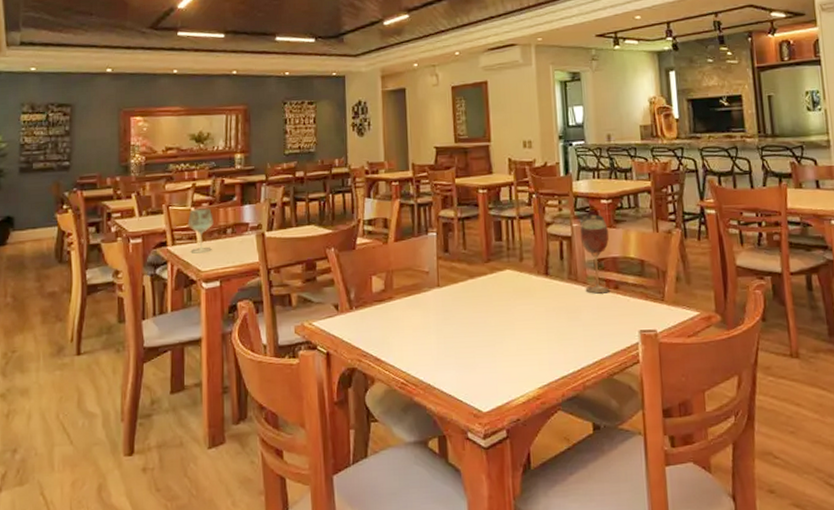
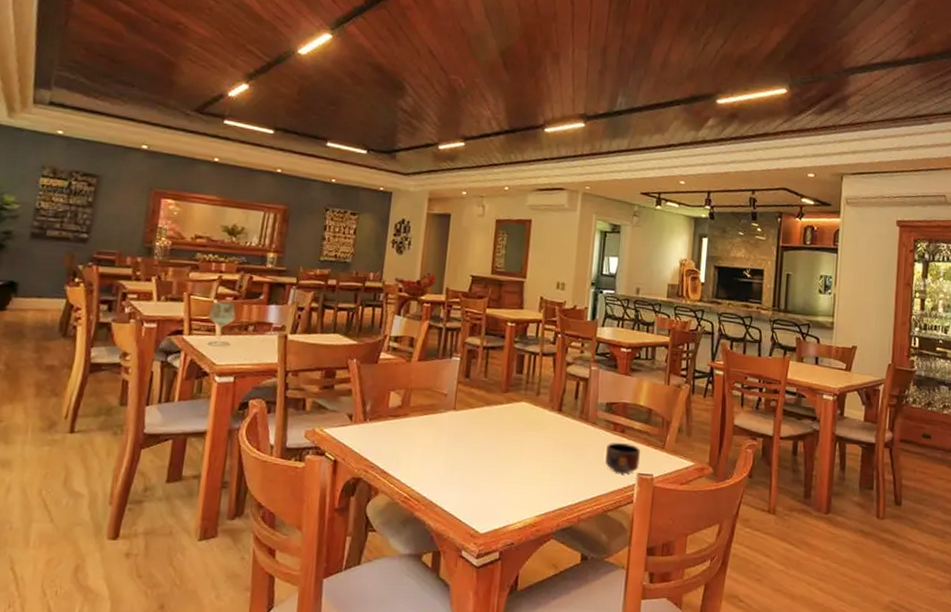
flower arrangement: none [360,150,401,179] -> present [395,273,436,299]
wineglass: present [579,214,610,294] -> none [593,360,624,435]
mug: none [602,299,641,334] -> present [605,442,641,474]

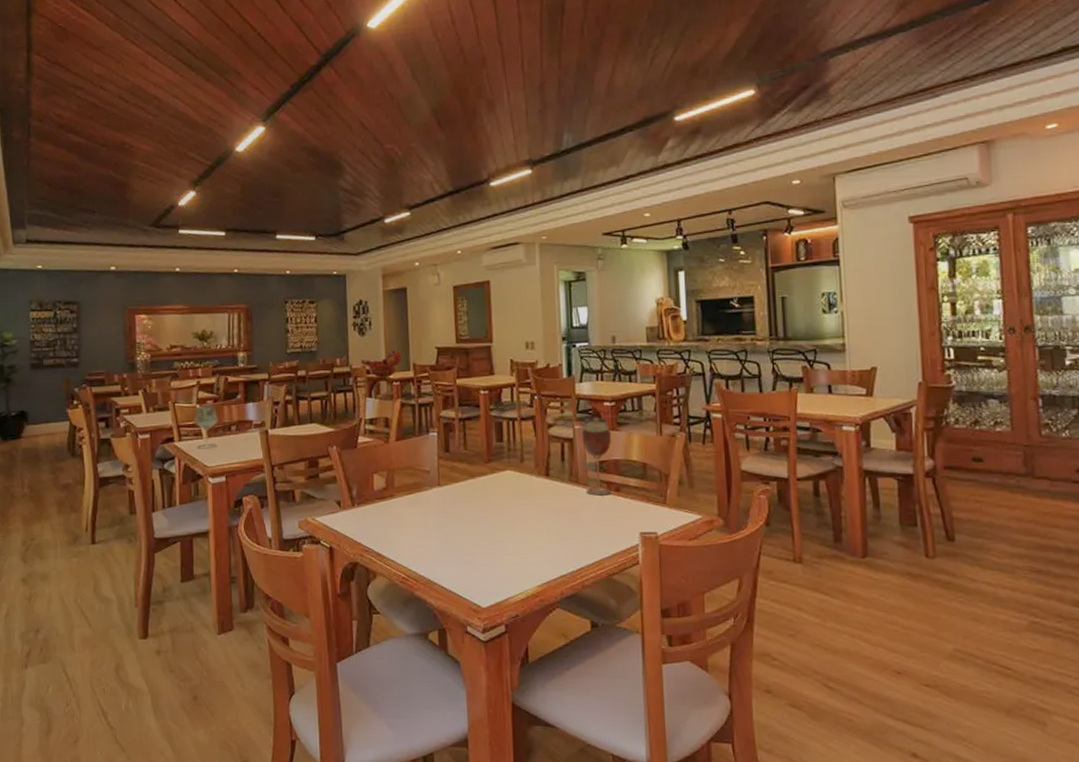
wineglass: none [593,360,624,435] -> present [581,417,612,496]
mug: present [605,442,641,474] -> none [602,501,641,535]

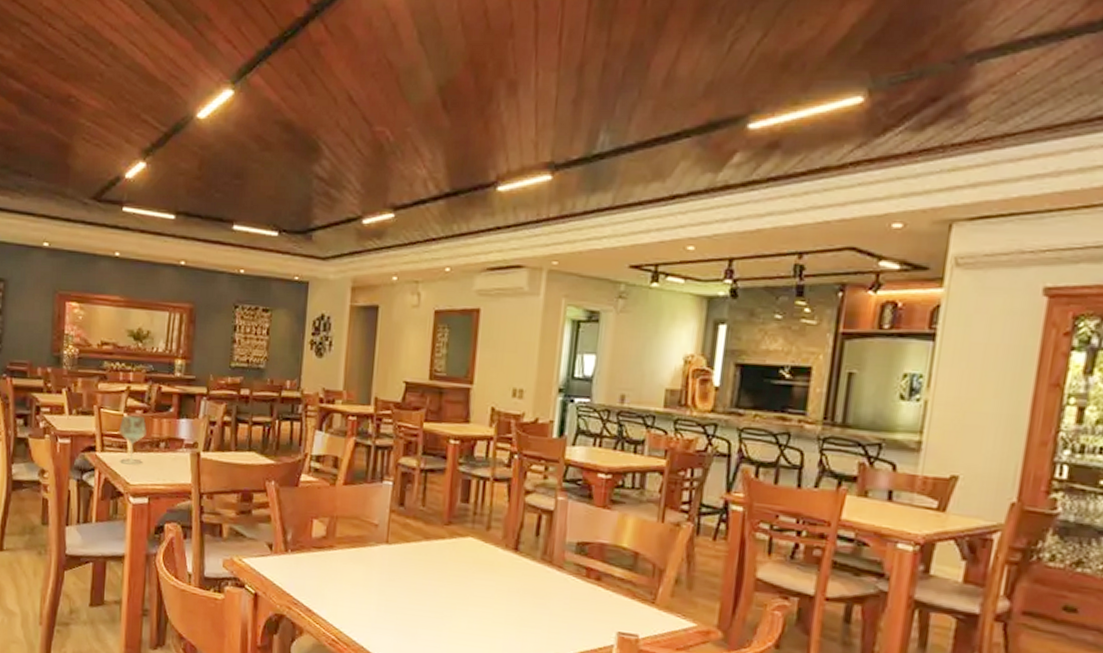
flower arrangement: present [361,350,402,379] -> none [315,379,363,411]
wineglass: present [581,417,612,496] -> none [559,489,602,583]

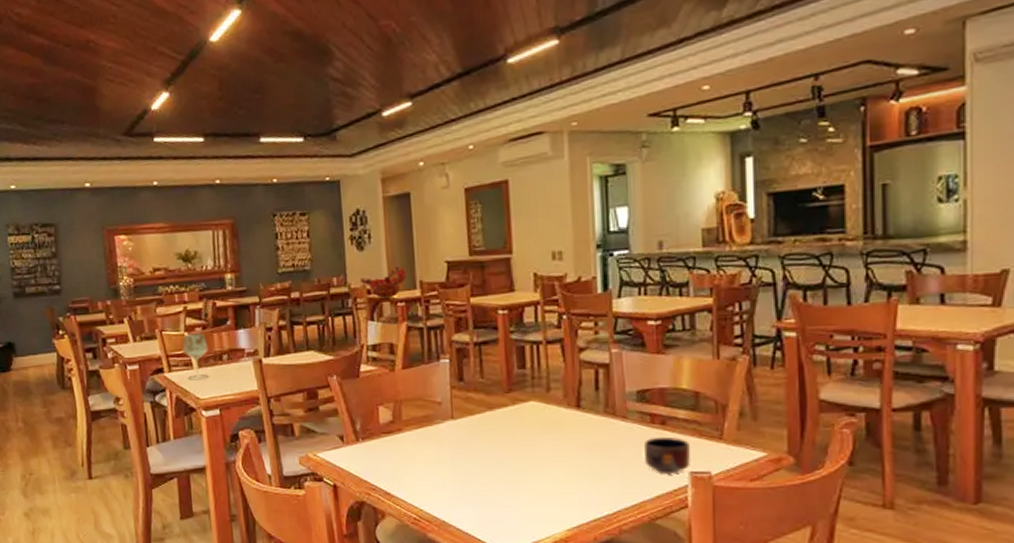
flower arrangement: none [315,379,363,411] -> present [361,266,407,300]
mug: none [574,592,623,632] -> present [644,436,692,475]

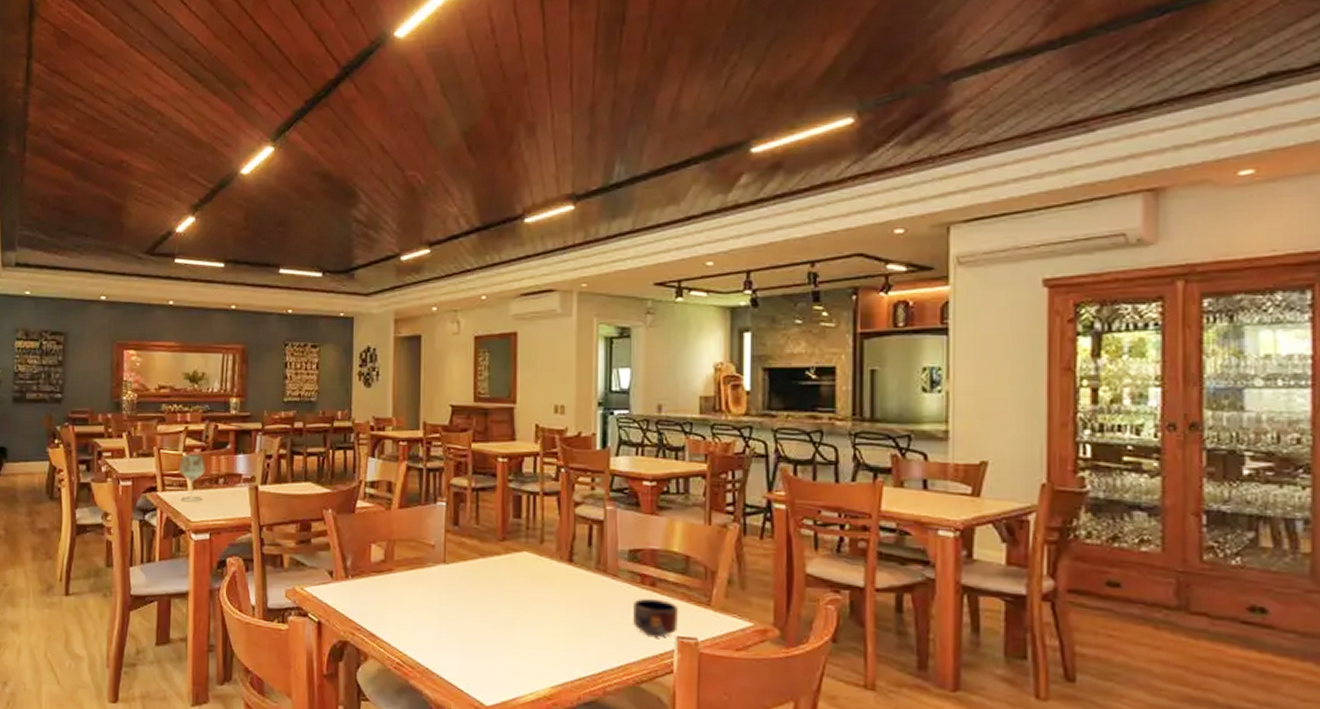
flower arrangement: present [361,266,407,300] -> none [365,406,411,437]

